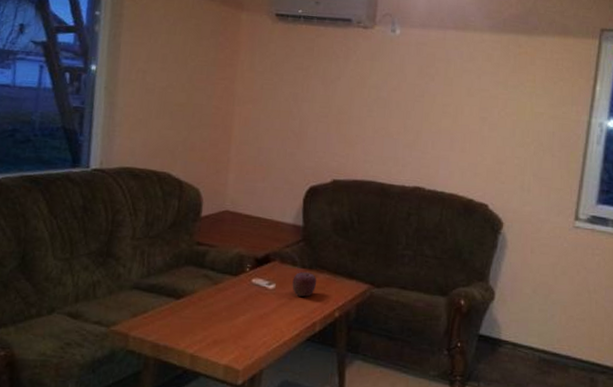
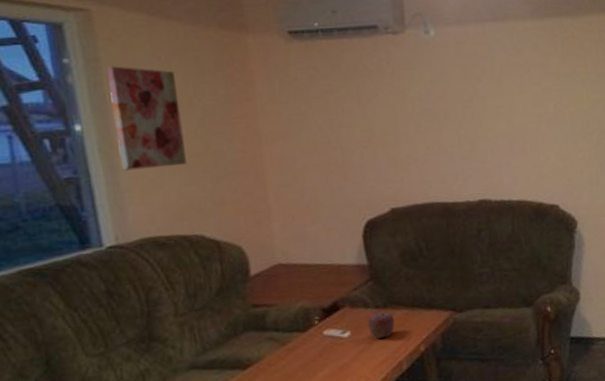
wall art: none [119,22,178,111] -> present [106,66,186,171]

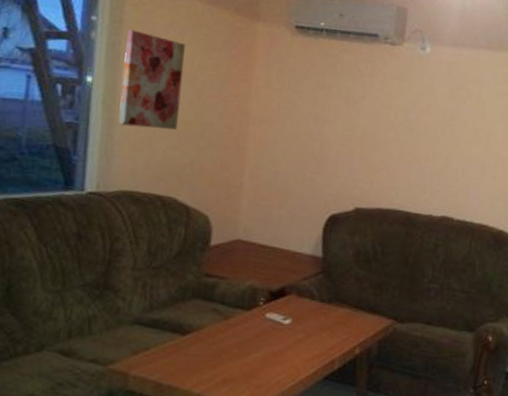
apple: present [368,311,395,339] -> none [309,306,337,333]

